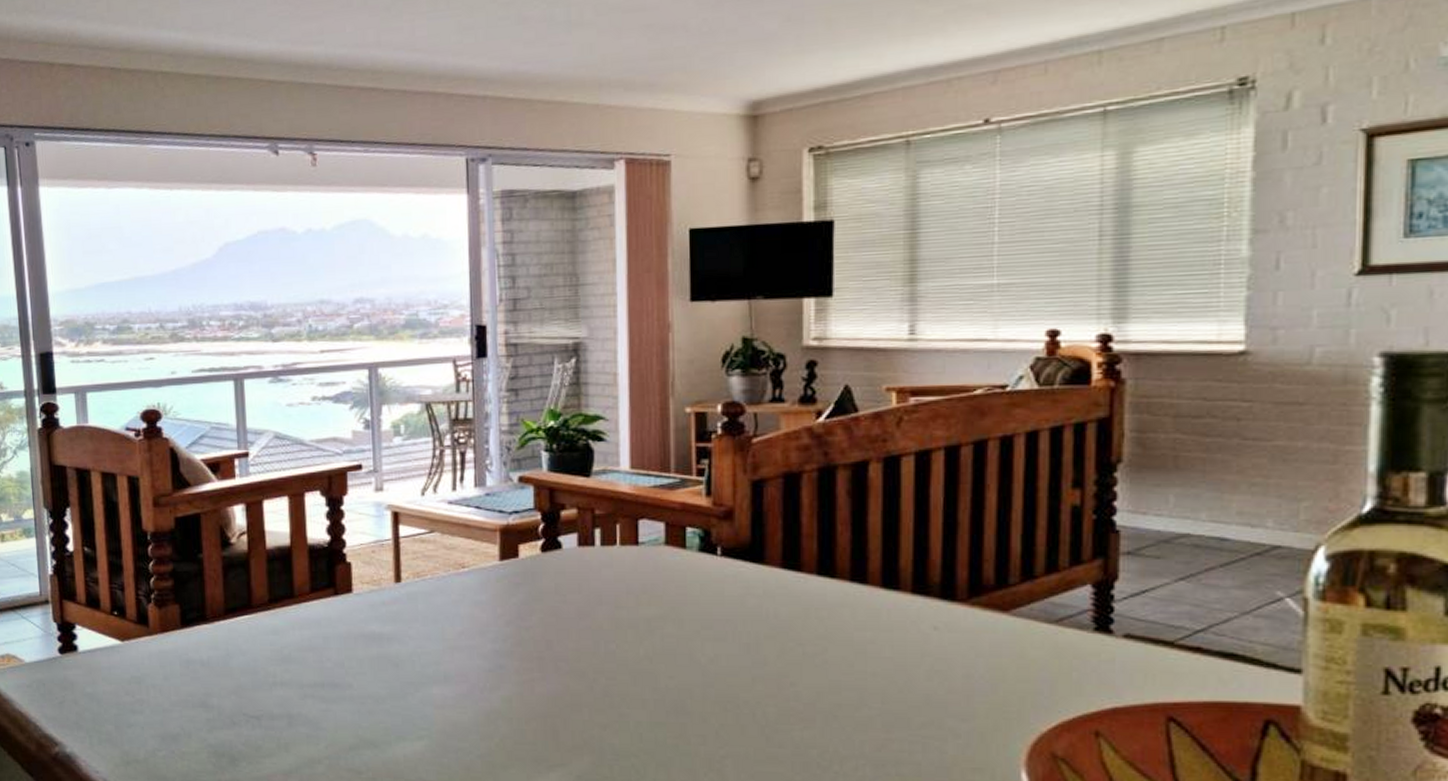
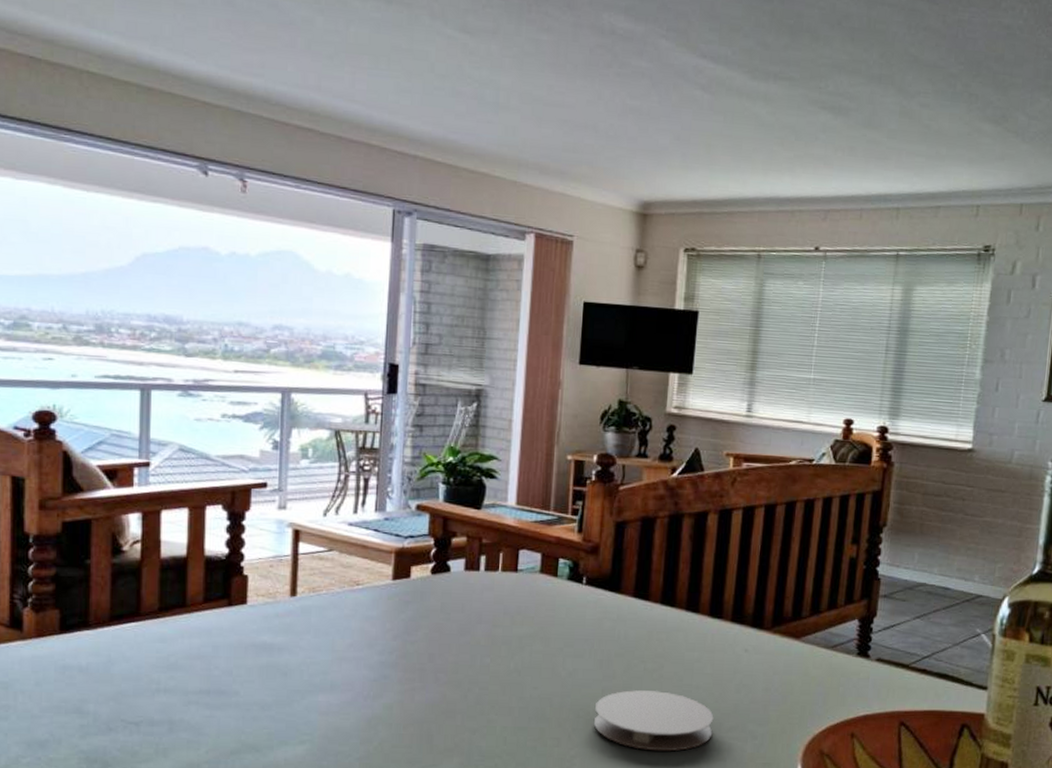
coaster: none [745,679,900,752] -> present [593,690,714,752]

